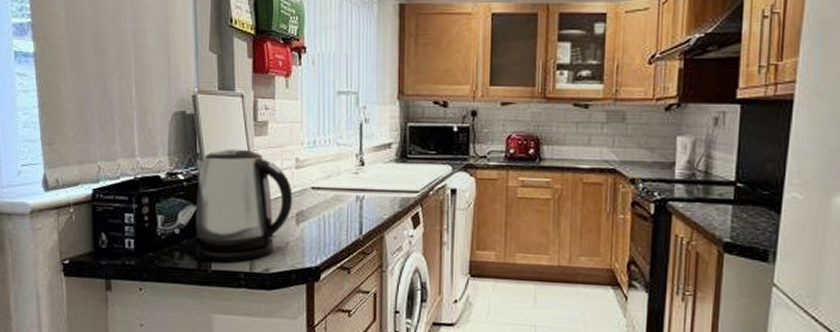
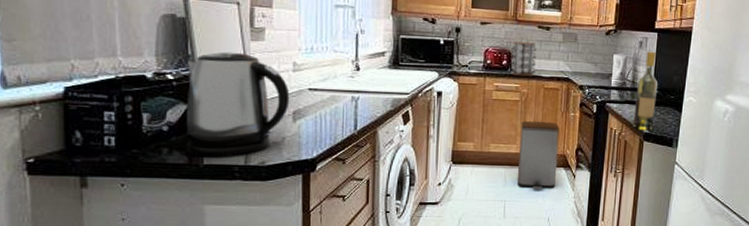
spice rack: none [540,118,572,168] -> present [511,36,537,77]
pedal bin: none [550,224,605,314] -> present [517,120,560,190]
bottle: none [707,130,744,239] -> present [633,51,659,131]

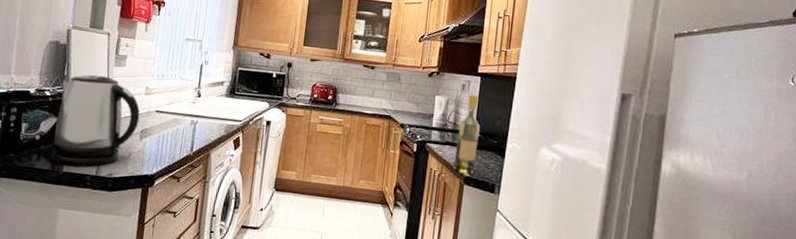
spice rack: present [511,36,537,77] -> none [336,74,361,113]
pedal bin: present [517,120,560,190] -> none [335,154,379,225]

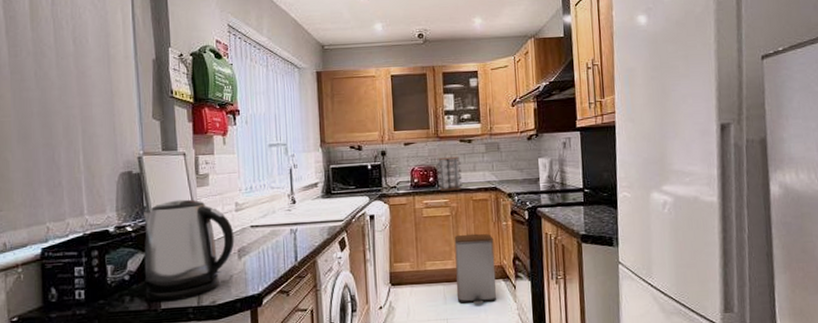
pedal bin: none [335,154,379,225] -> present [454,233,497,305]
spice rack: none [336,74,361,113] -> present [437,152,462,191]
bottle: present [453,94,481,174] -> none [566,150,590,232]

